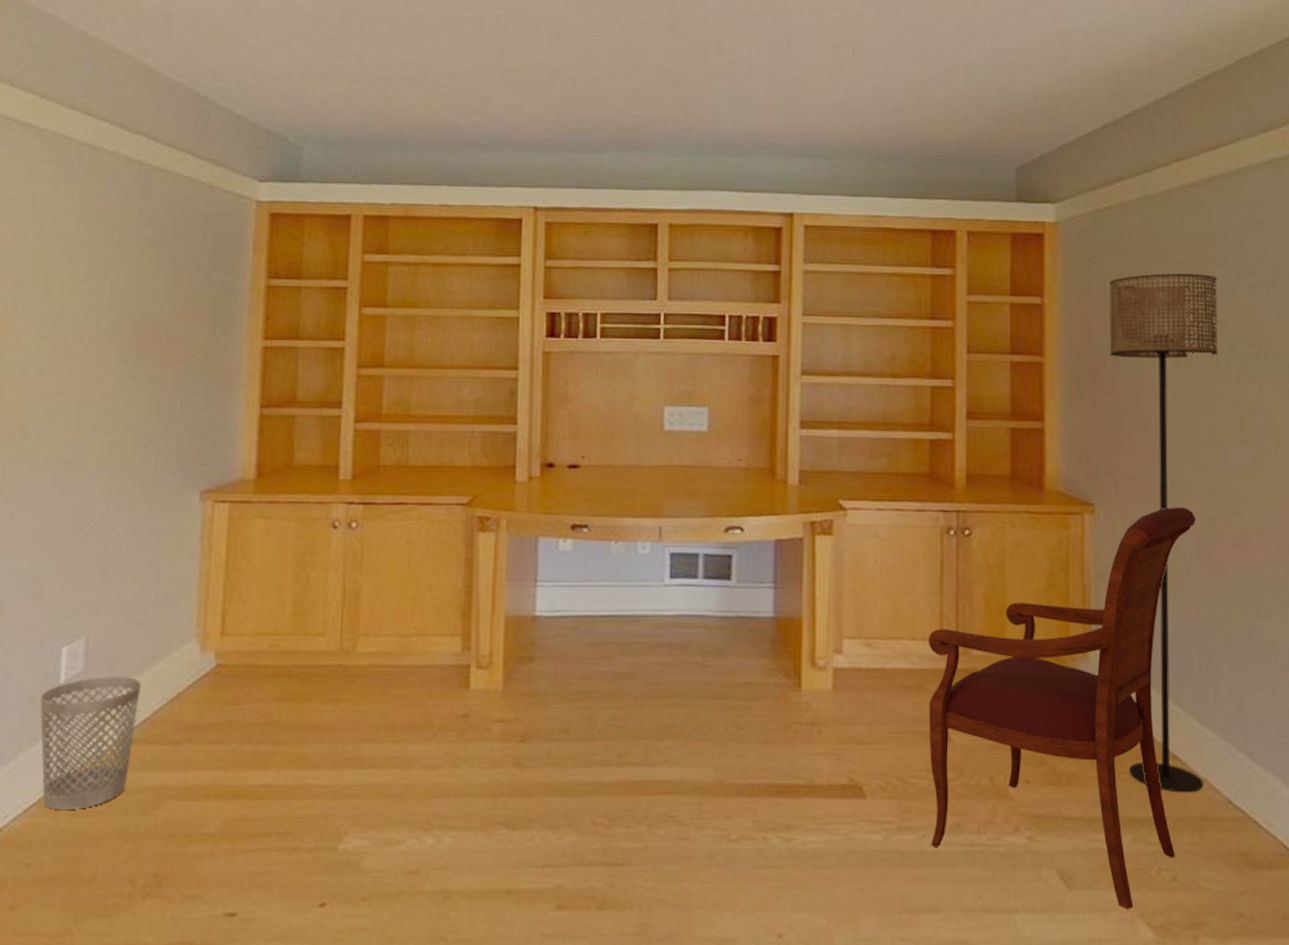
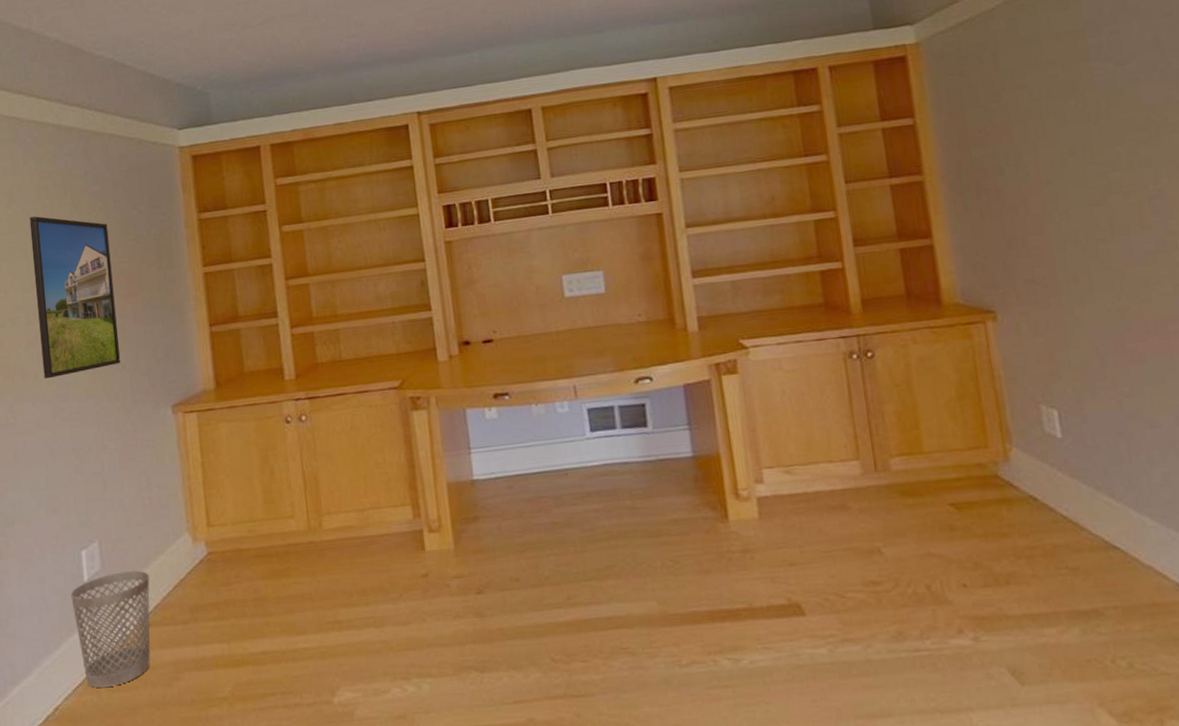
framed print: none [49,252,157,442] -> present [29,216,121,379]
armchair: present [928,507,1196,910] -> none [845,301,1129,700]
floor lamp: present [1109,273,1218,793] -> none [981,68,1149,582]

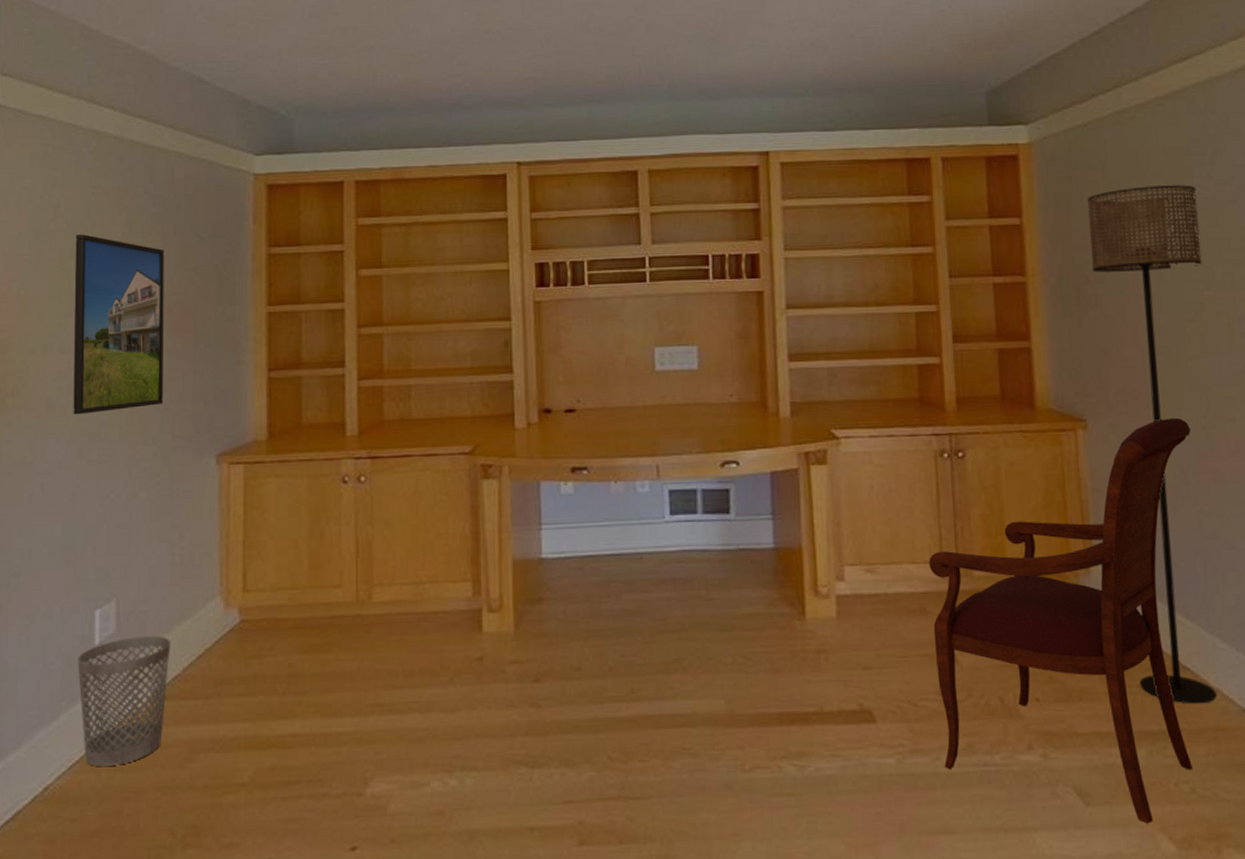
armchair: none [845,301,1129,700] -> present [929,417,1193,824]
floor lamp: none [981,68,1149,582] -> present [1087,185,1217,704]

